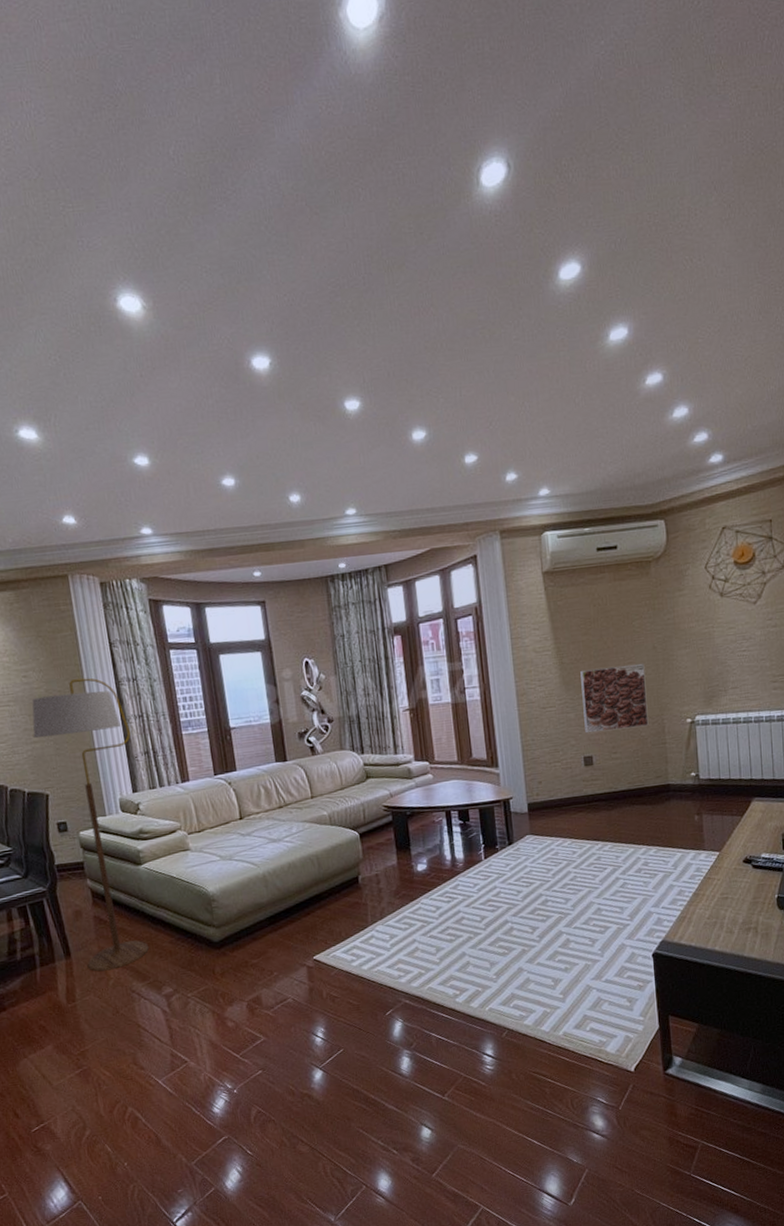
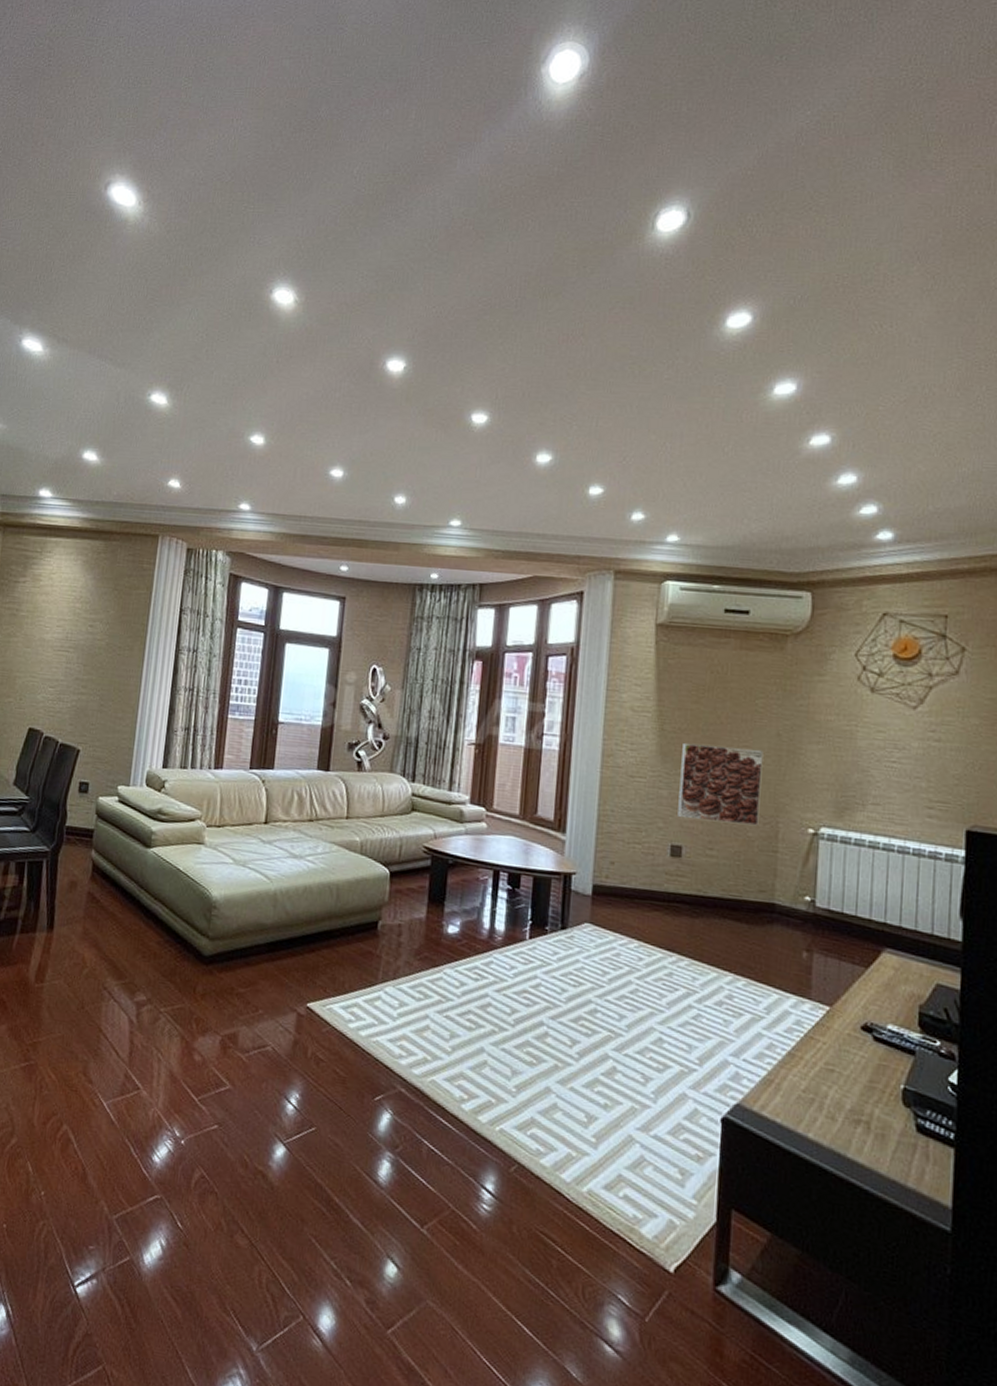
floor lamp: present [31,678,149,972] -> none [66,638,177,958]

